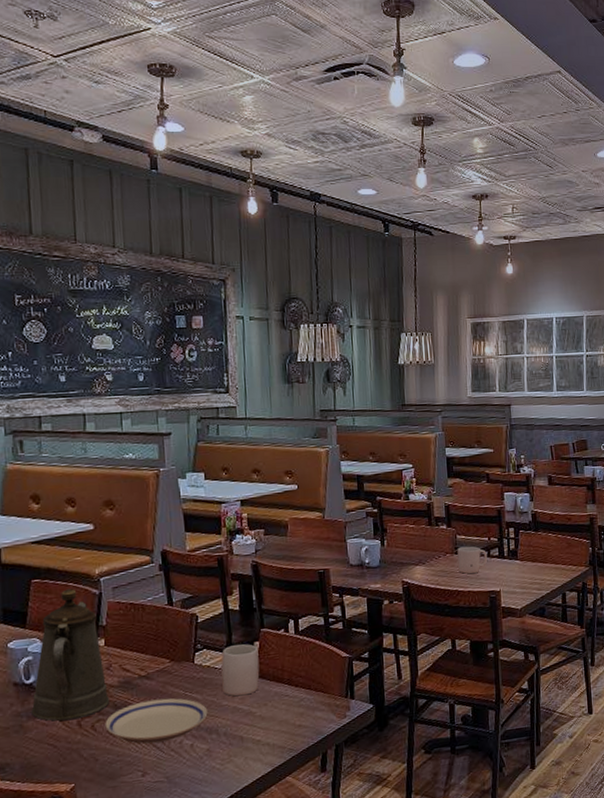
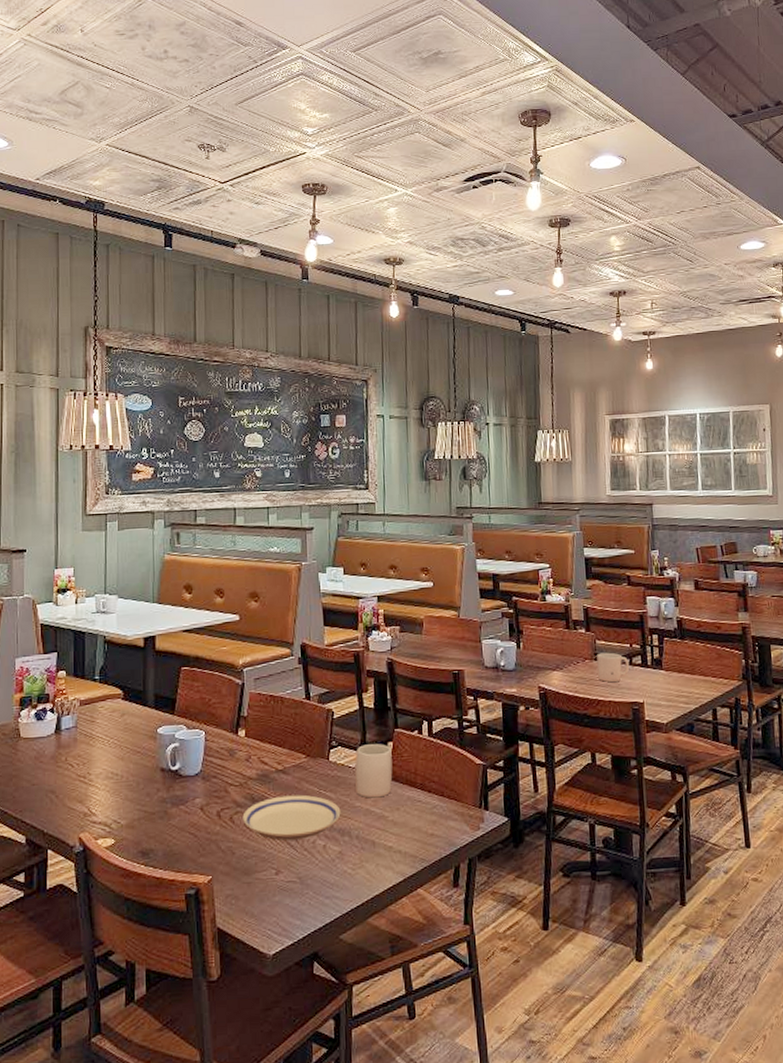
coffee pot: present [31,588,110,721] -> none [175,678,248,810]

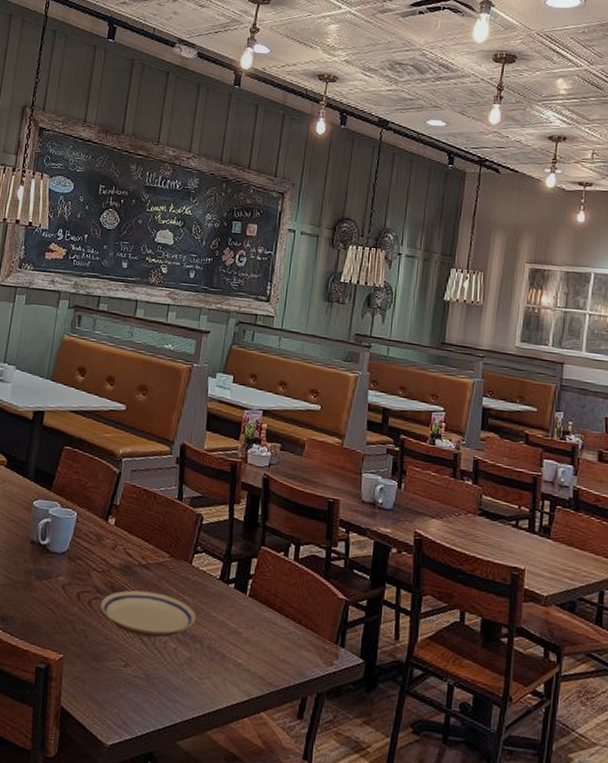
mug: present [355,744,393,798] -> none [214,556,255,612]
mug: present [596,652,630,683] -> none [478,508,515,543]

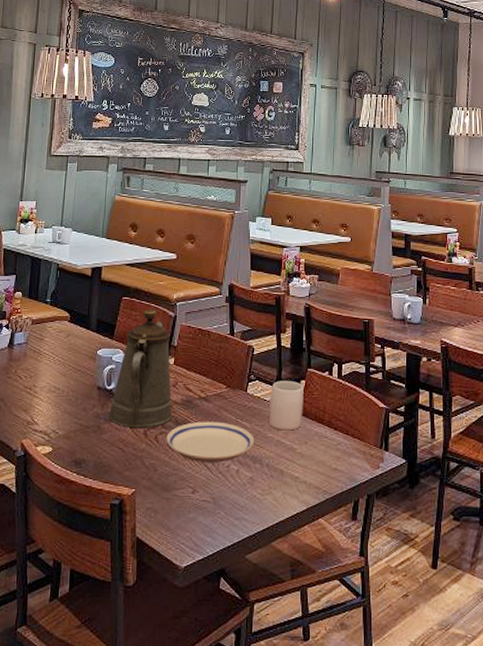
coffee pot: none [40,462,113,591] -> present [108,309,173,429]
mug: none [214,556,255,612] -> present [269,381,304,431]

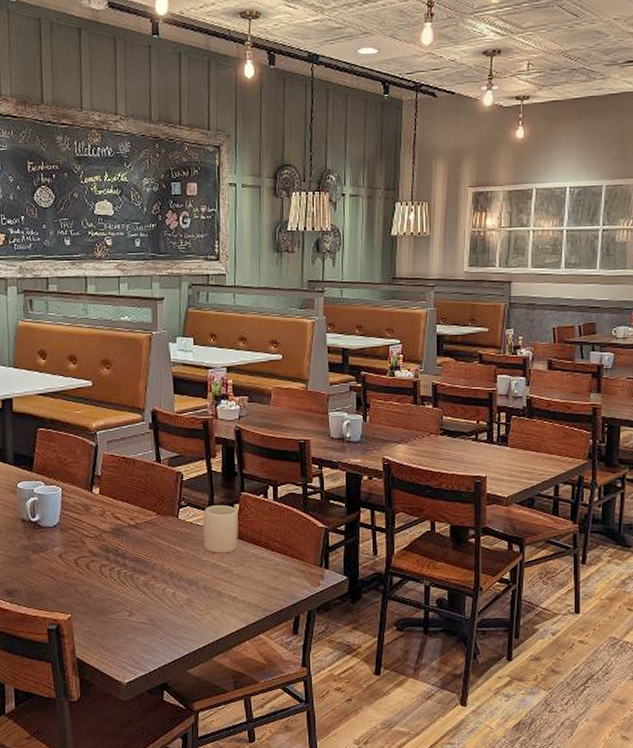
coffee pot: present [108,309,173,429] -> none [36,439,103,558]
plate: present [166,421,254,463] -> none [98,548,189,587]

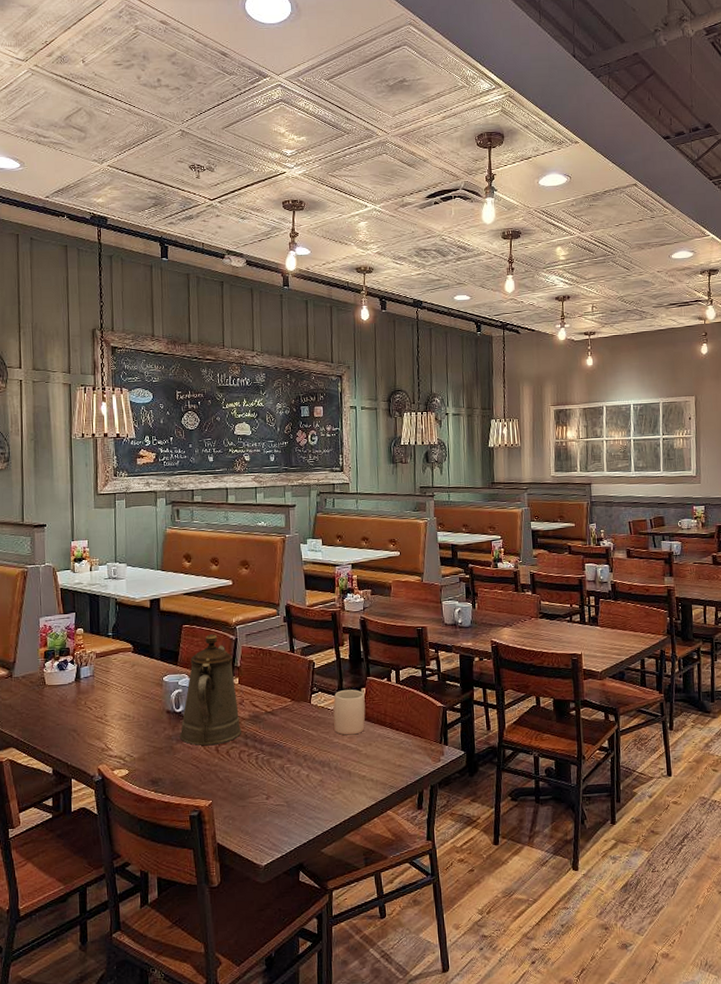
coffee pot: none [36,439,103,558] -> present [180,634,242,746]

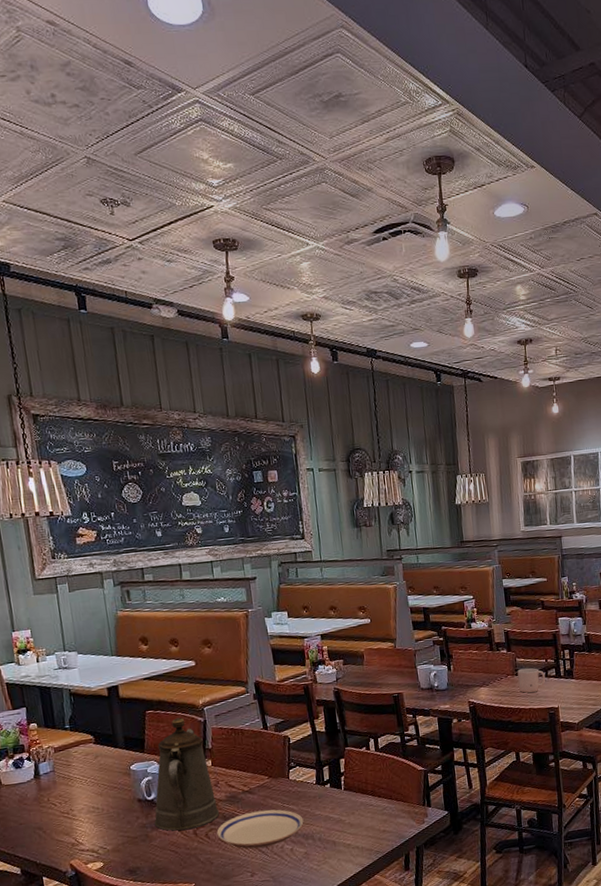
plate: none [237,732,322,771] -> present [216,809,304,849]
mug: present [333,689,366,735] -> none [312,761,347,807]
mug: none [541,611,570,637] -> present [517,667,546,693]

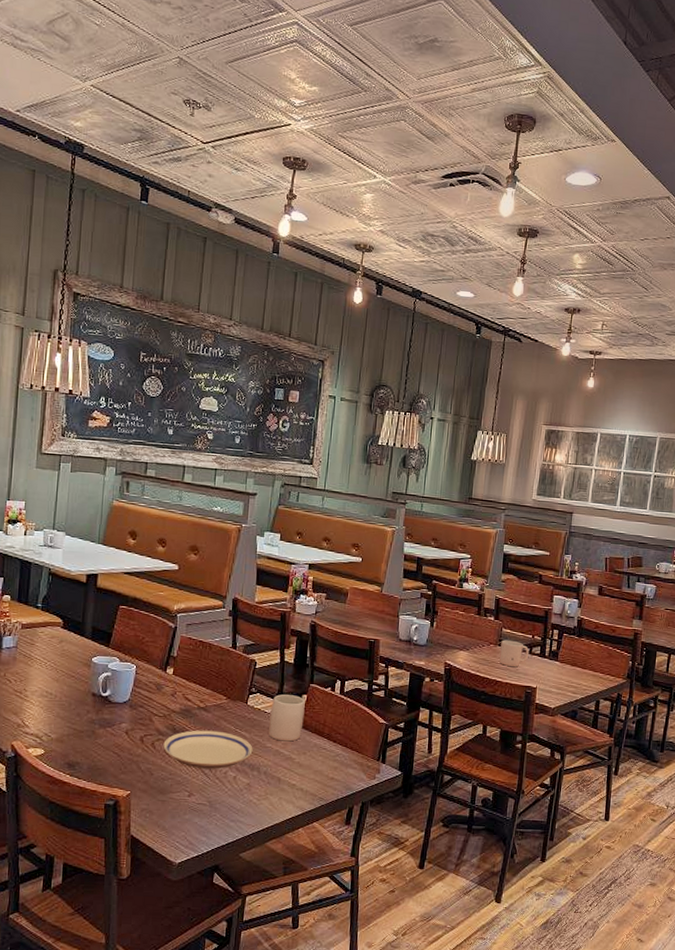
coffee pot: present [154,717,220,831] -> none [103,619,171,735]
mug: none [312,761,347,807] -> present [269,694,305,742]

